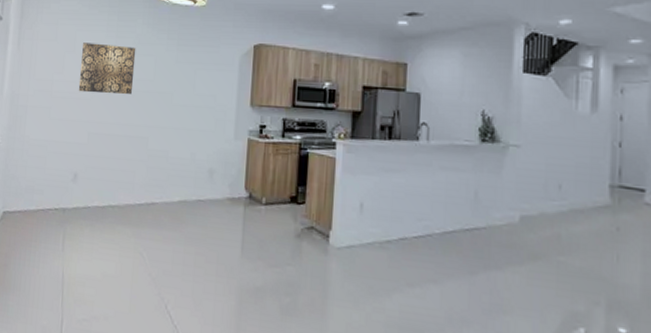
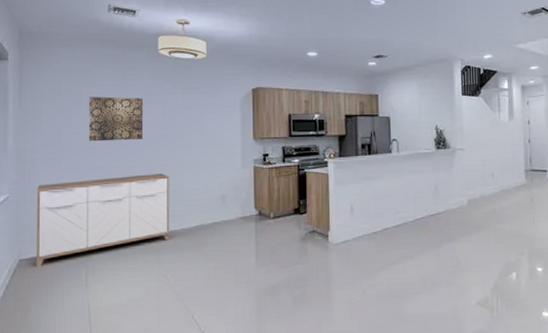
sideboard: none [17,133,155,222] -> present [36,173,170,267]

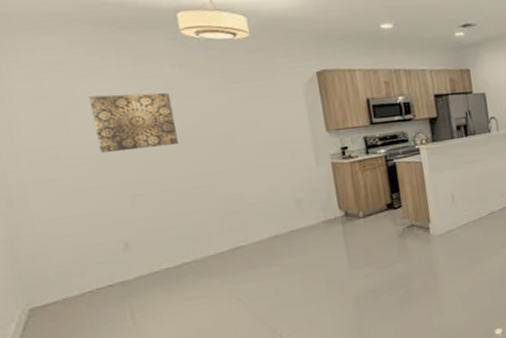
sideboard: present [36,173,170,267] -> none [35,182,237,314]

